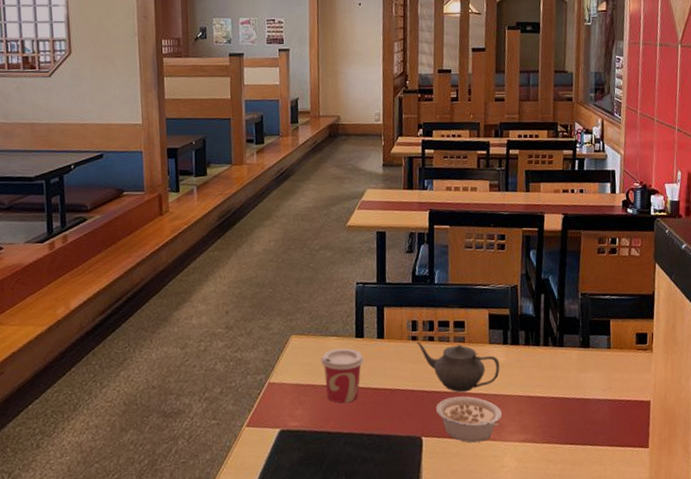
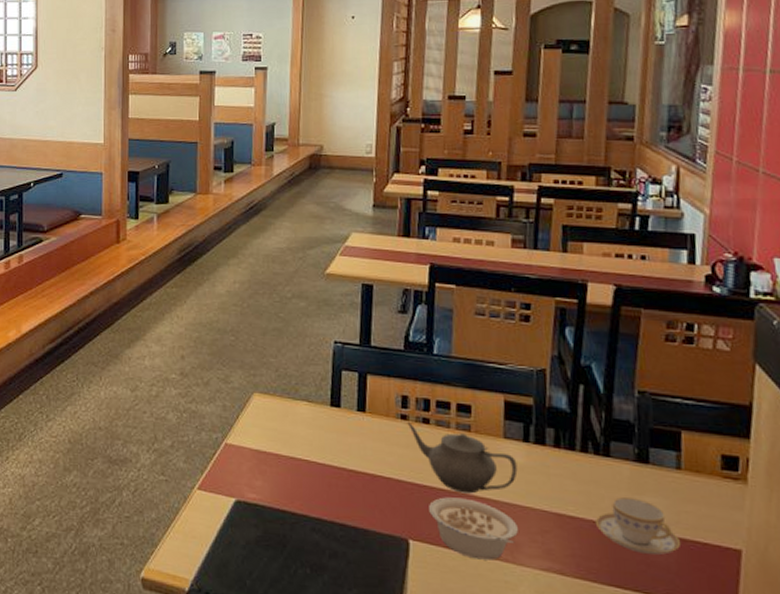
cup: present [321,348,365,404] -> none [287,415,341,482]
teacup: none [555,375,612,416] -> present [595,497,682,555]

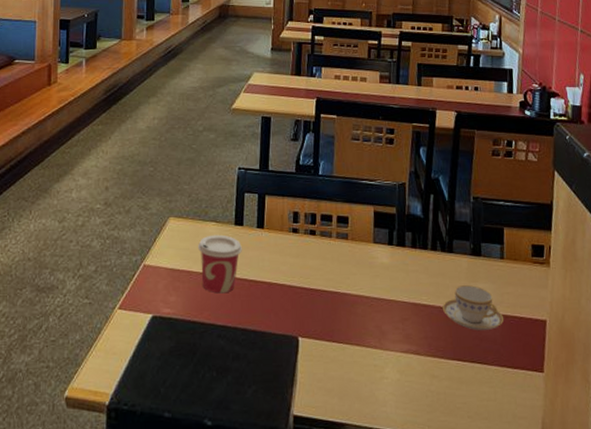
cup: none [287,415,341,482] -> present [198,234,243,294]
teapot: present [407,422,518,494] -> none [297,235,384,293]
legume: present [429,497,518,560] -> none [315,297,384,349]

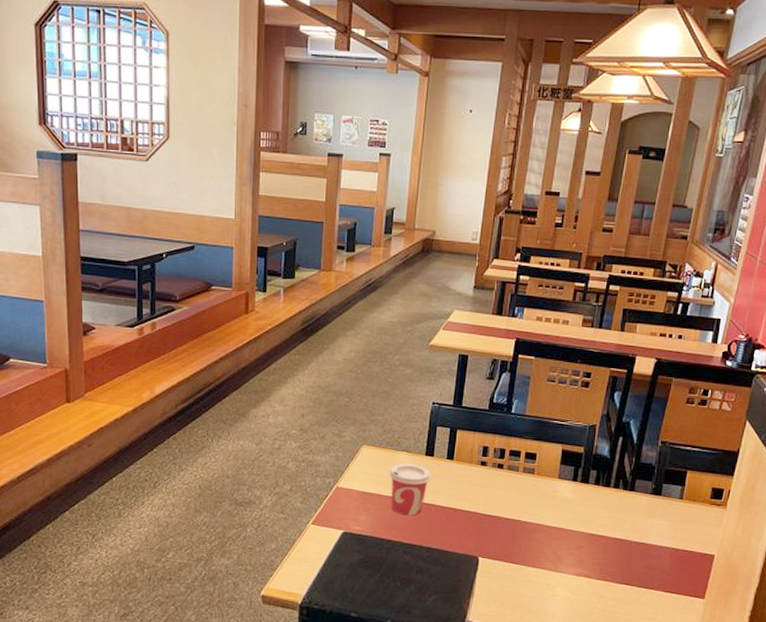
teacup: present [442,285,504,330] -> none [617,521,675,560]

